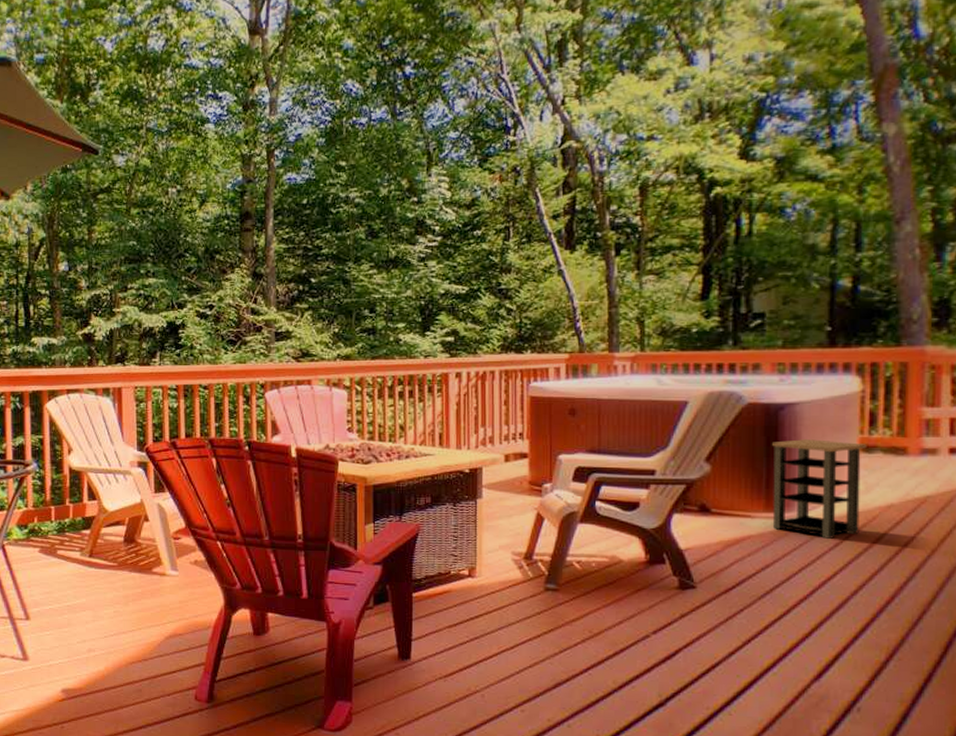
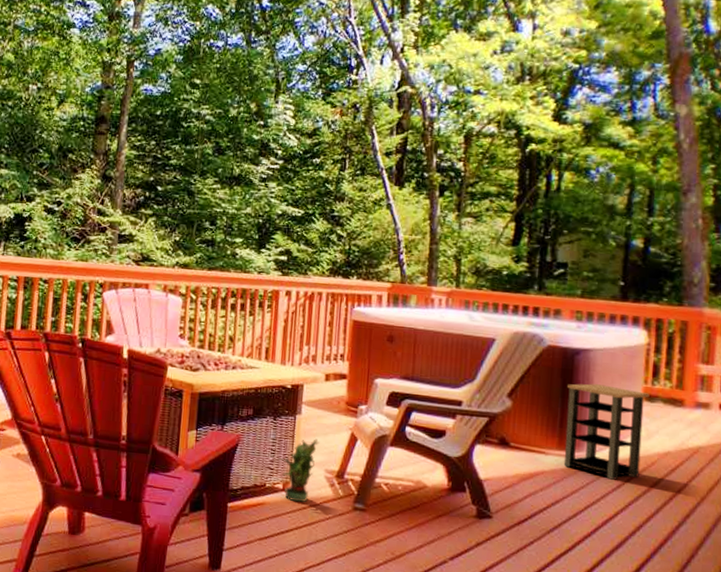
potted plant: none [461,521,504,586] -> present [278,439,320,502]

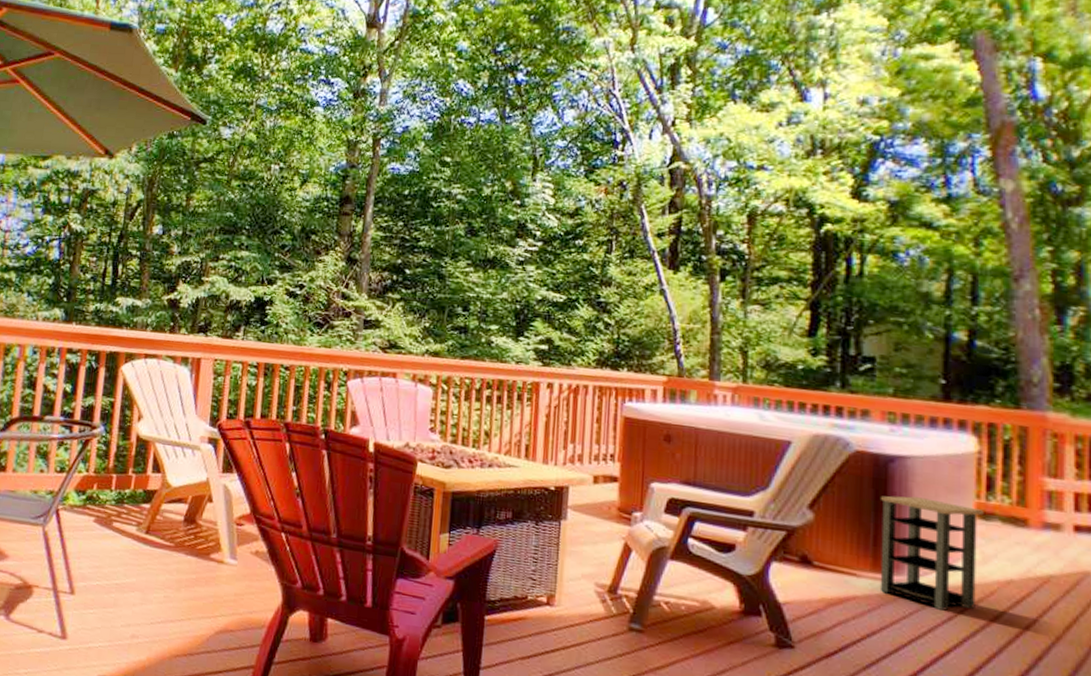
potted plant: present [278,439,320,502] -> none [540,547,589,619]

